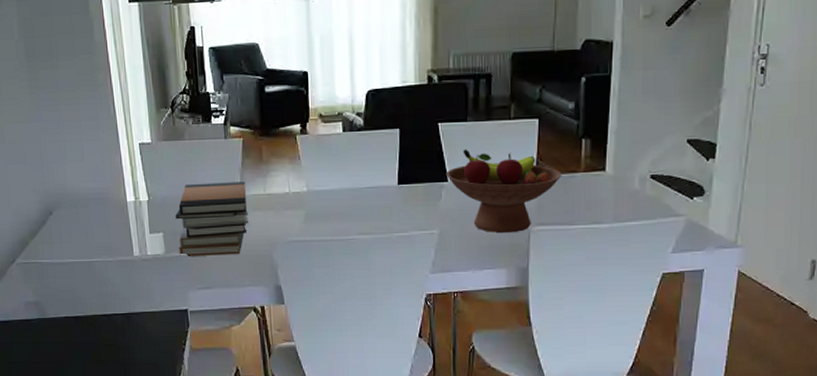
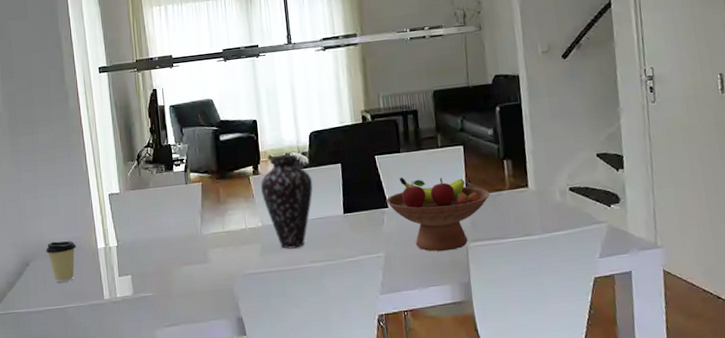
coffee cup: none [70,190,104,236] -> present [45,241,76,284]
book stack: present [175,182,249,256] -> none [142,222,210,296]
vase: none [308,114,367,218] -> present [261,155,313,249]

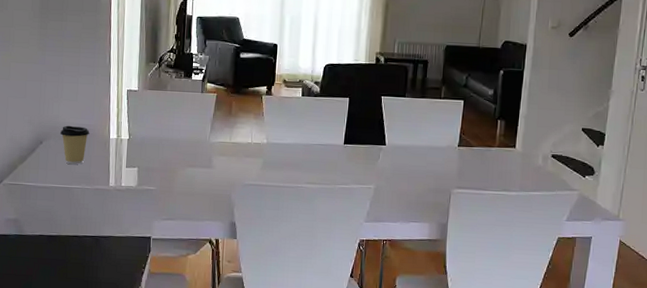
vase: present [261,155,313,249] -> none [271,81,320,168]
fruit bowl: present [385,177,490,252] -> none [384,120,480,193]

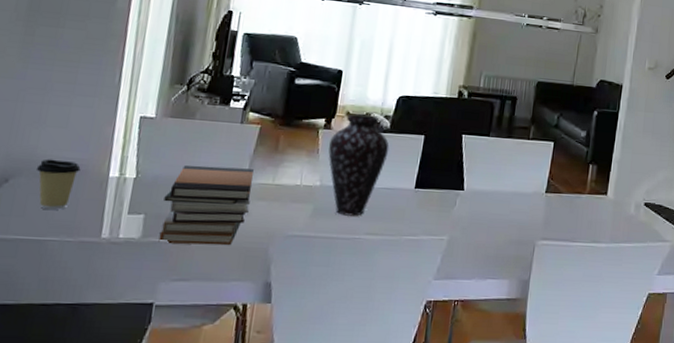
book stack: none [150,128,214,192] -> present [158,165,254,246]
vase: none [271,81,320,168] -> present [328,114,390,216]

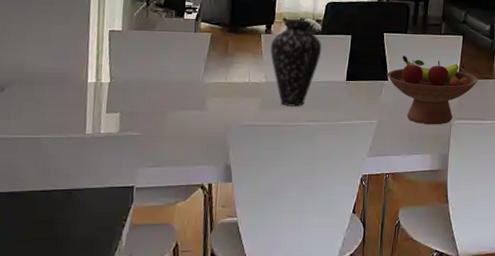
coffee cup: present [36,159,81,211] -> none [26,70,64,113]
book stack: present [158,165,254,246] -> none [133,69,208,136]
fruit bowl: none [463,162,570,245] -> present [387,55,479,125]

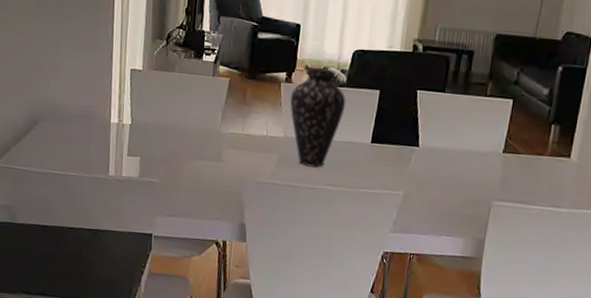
fruit bowl: present [387,55,479,125] -> none [418,118,529,205]

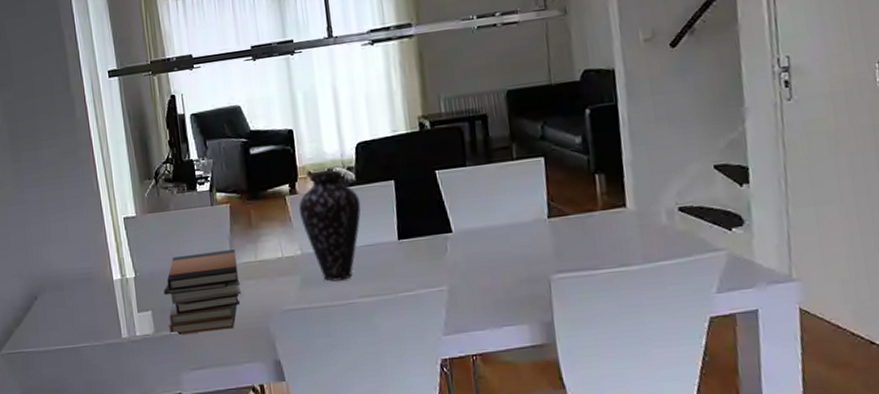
book stack: none [152,114,226,188] -> present [163,249,241,335]

